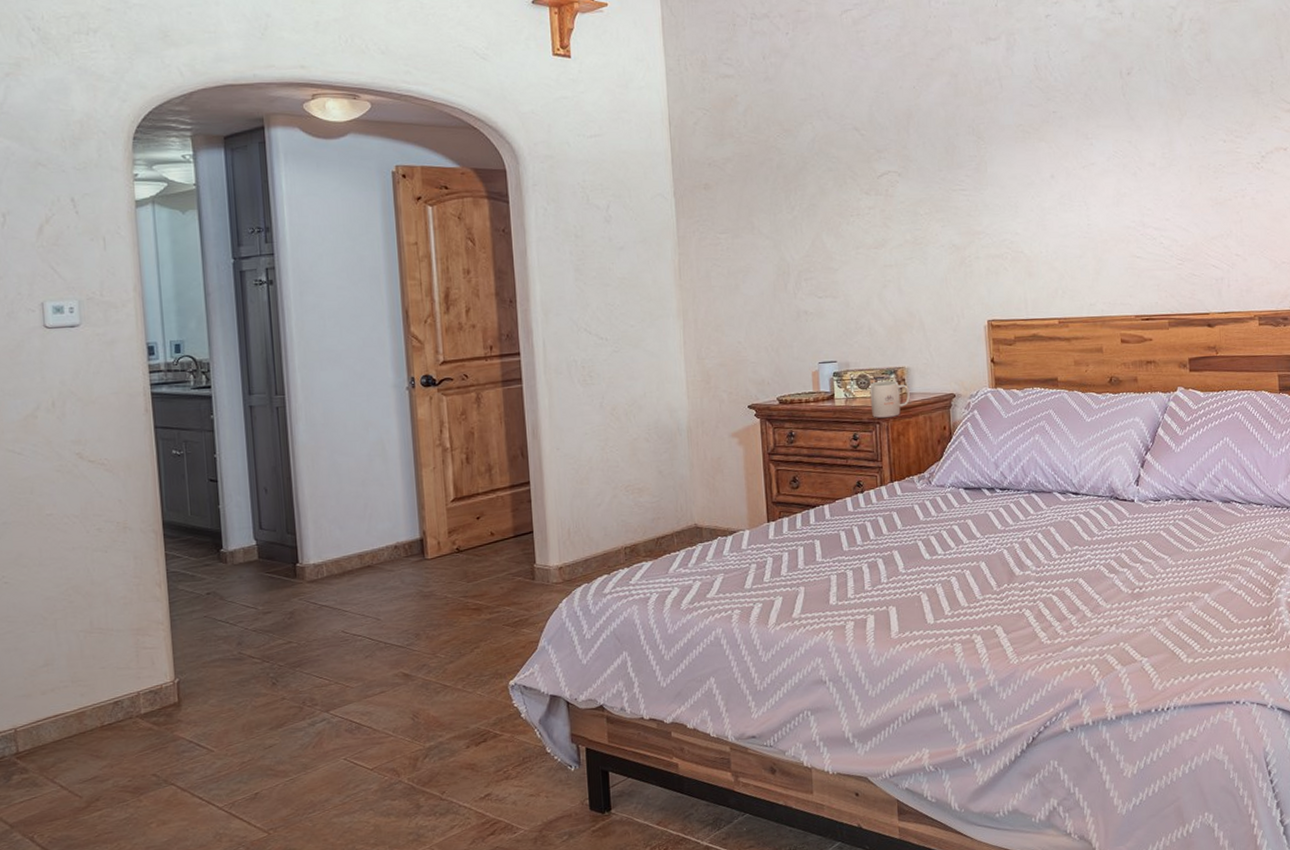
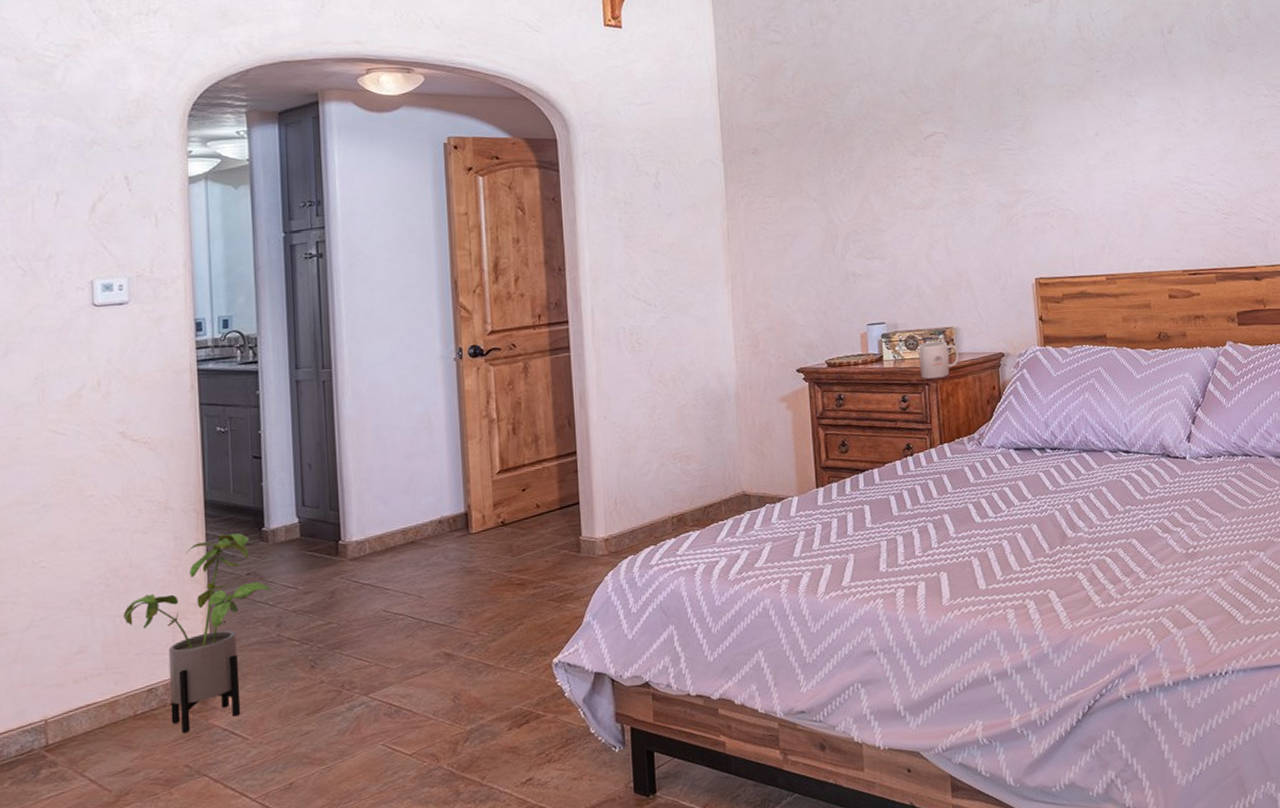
house plant: none [87,554,232,745] -> present [124,533,272,734]

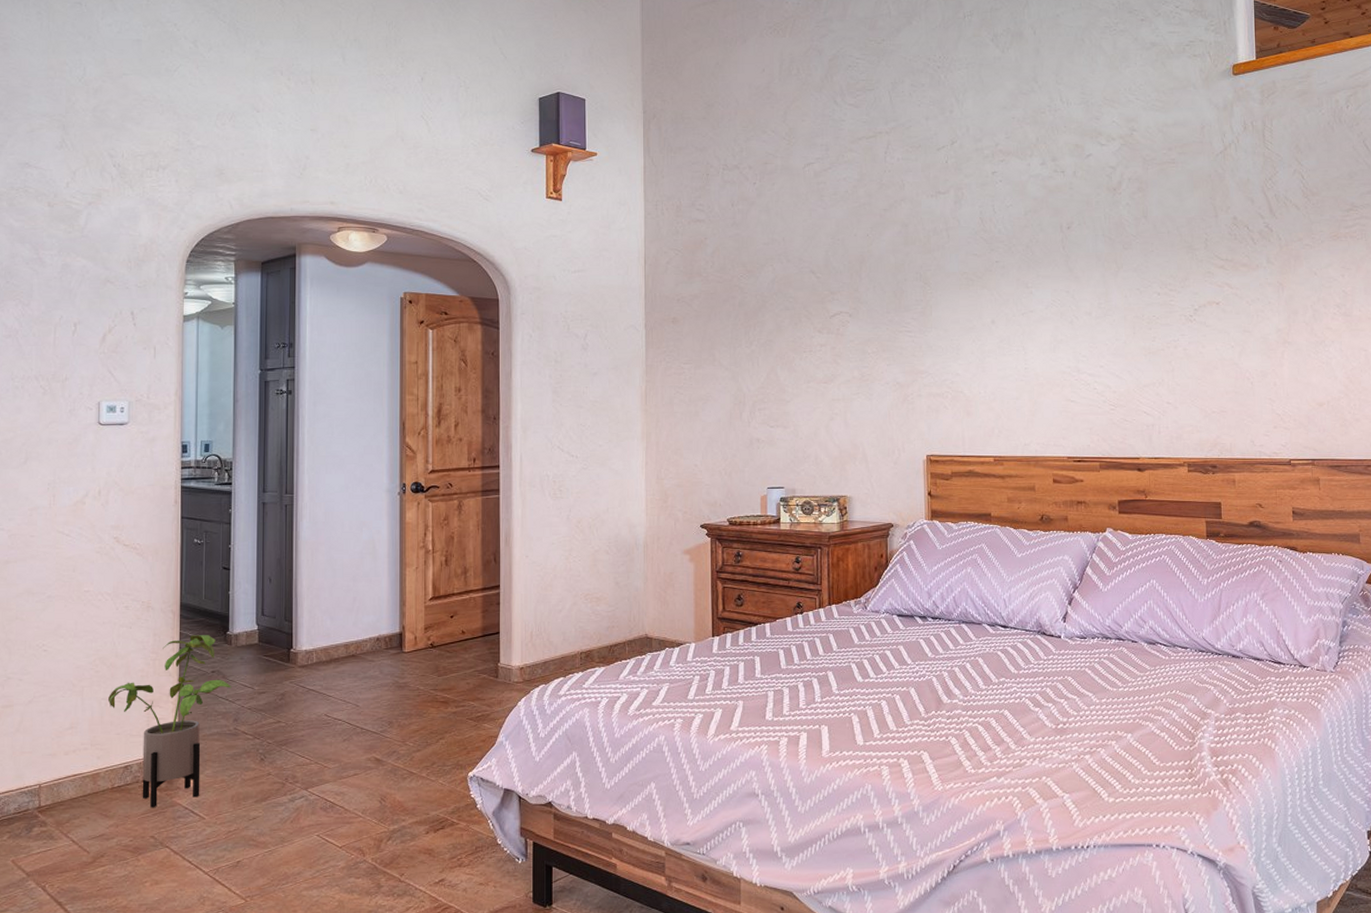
mug: present [918,340,960,379] -> none [813,508,852,543]

